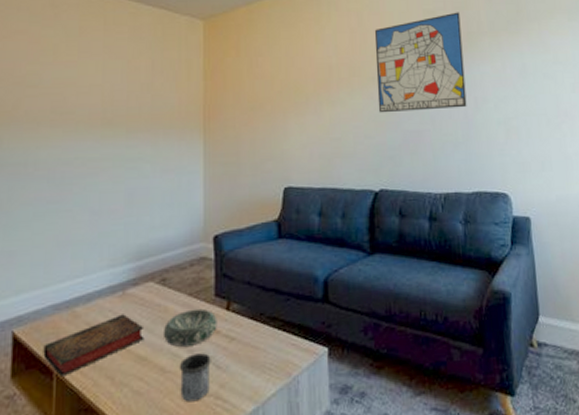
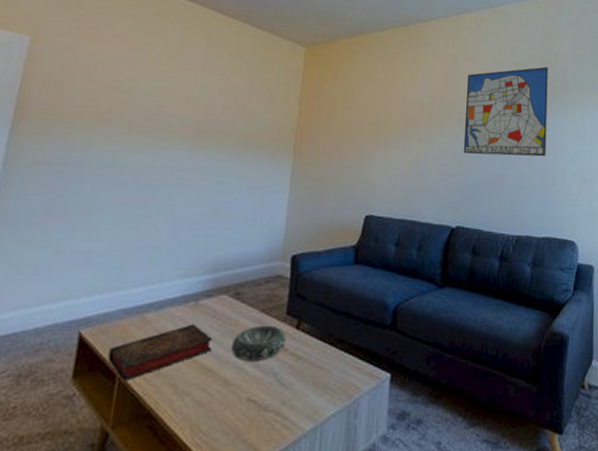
mug: present [179,353,211,402] -> none [241,369,276,416]

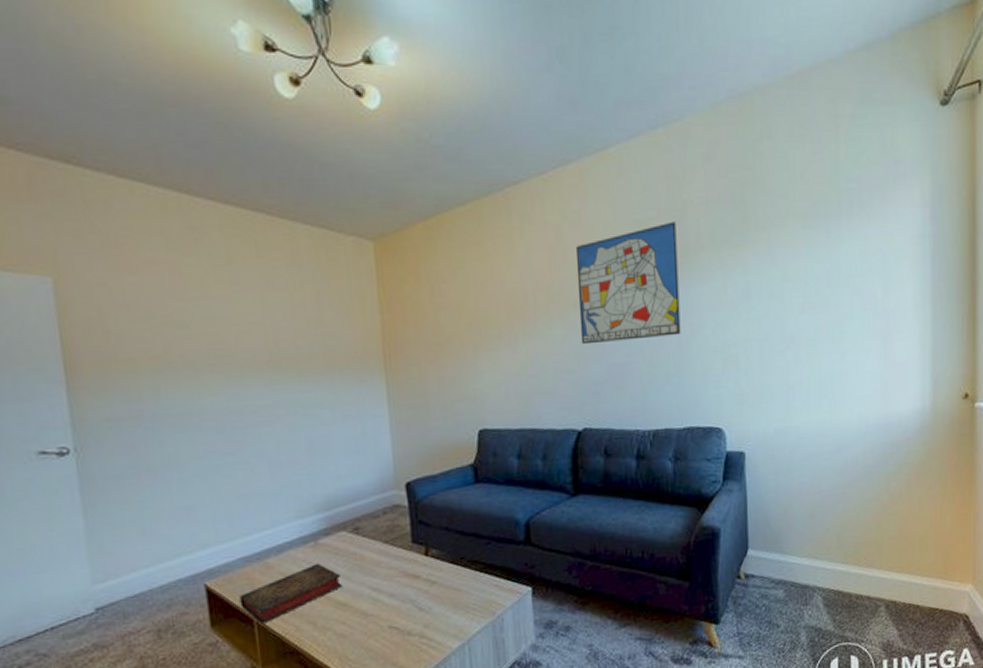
decorative bowl: present [231,325,286,361] -> none [362,555,417,592]

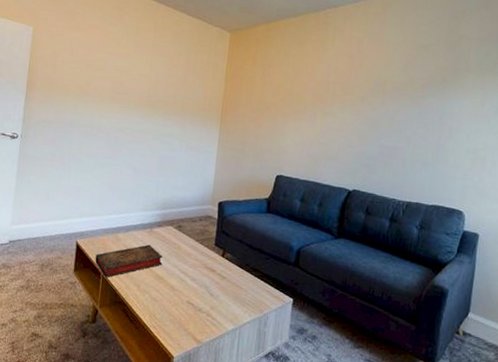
wall art: present [575,221,681,345] -> none [363,49,451,134]

